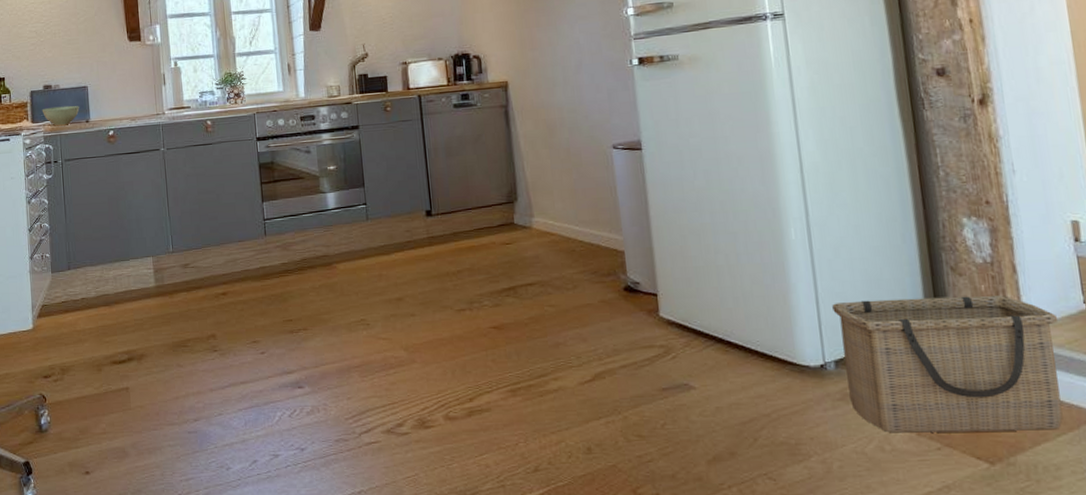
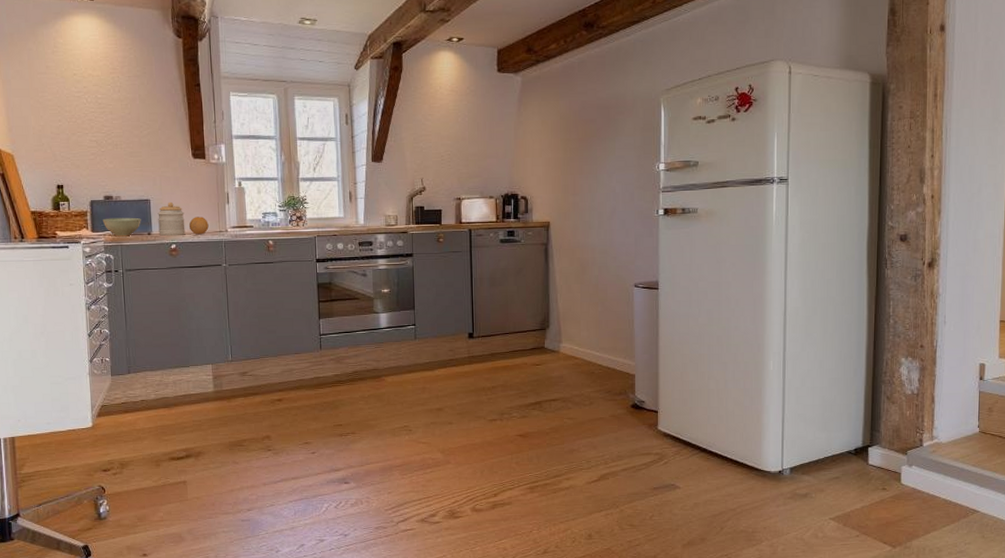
jar: none [95,87,123,123] -> present [158,201,186,237]
fruit: none [126,100,146,119] -> present [188,217,209,235]
basket: present [832,296,1063,433] -> none [794,419,958,524]

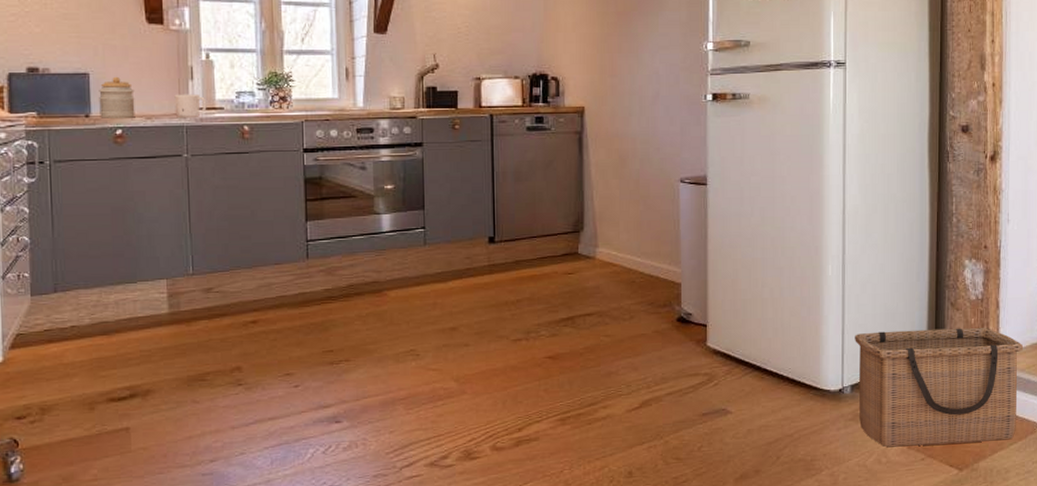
bowl: present [102,217,141,238] -> none [24,95,77,121]
fruit: present [188,217,209,235] -> none [139,95,166,118]
mug: none [215,215,240,235] -> present [174,93,207,119]
basket: none [794,419,958,524] -> present [855,328,1024,447]

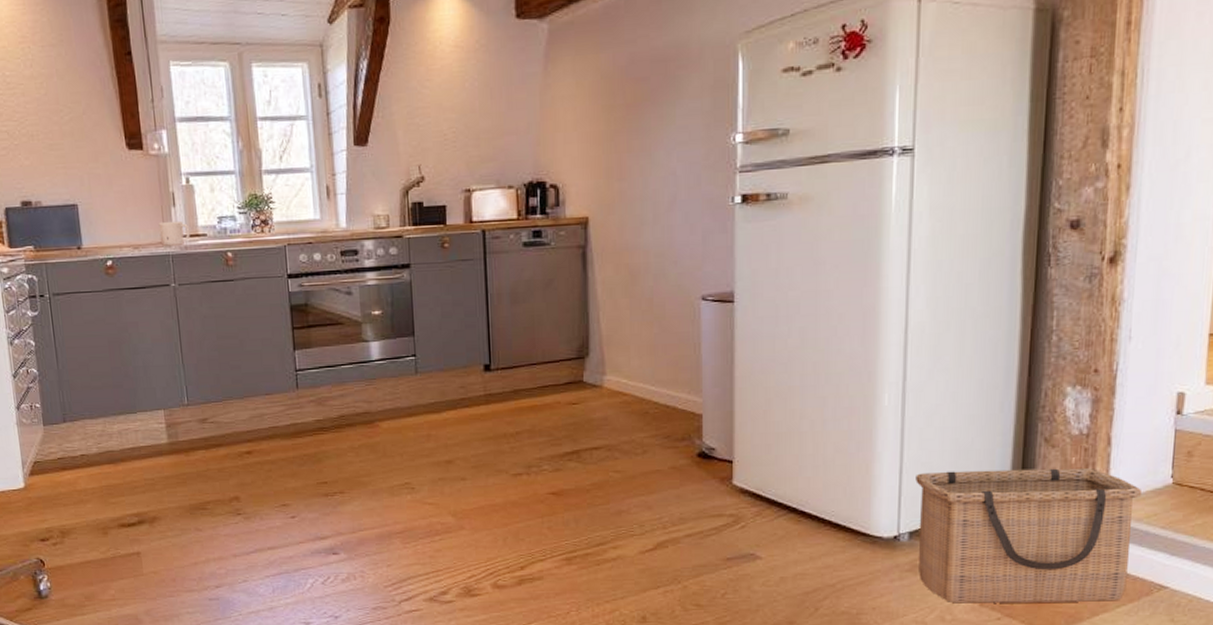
jar: present [99,76,135,120] -> none [88,206,123,251]

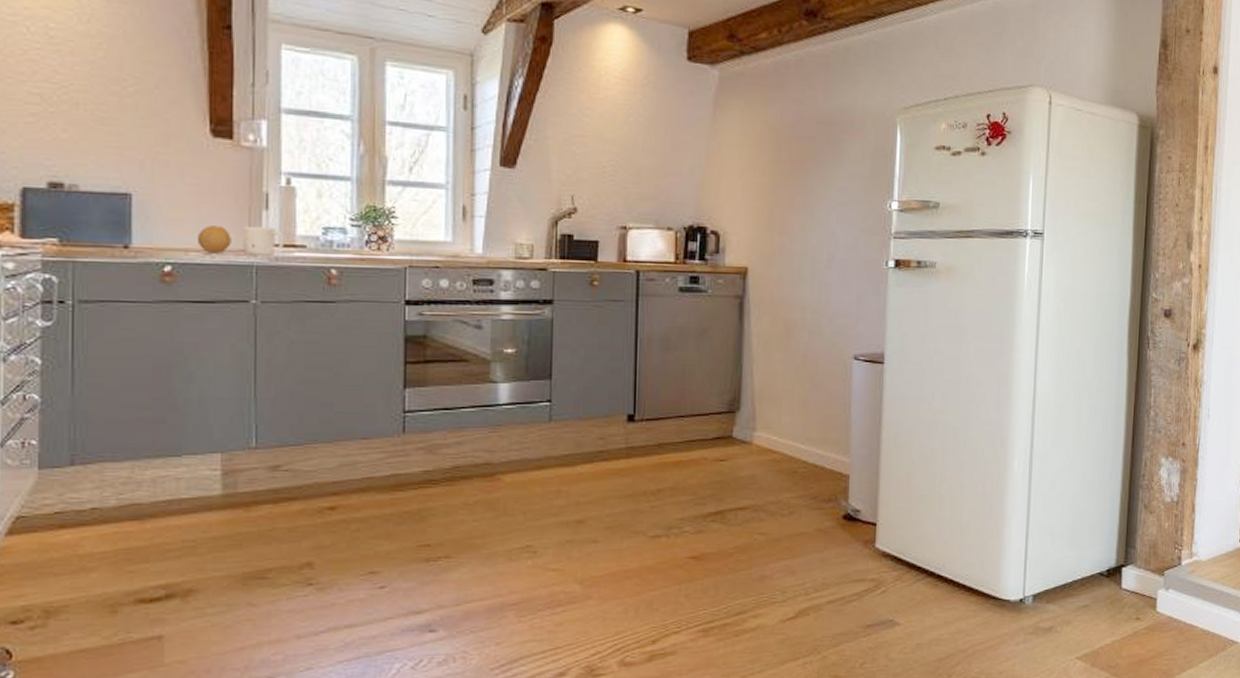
fruit: none [126,224,152,248] -> present [196,225,231,254]
basket: present [916,468,1143,603] -> none [1039,533,1218,664]

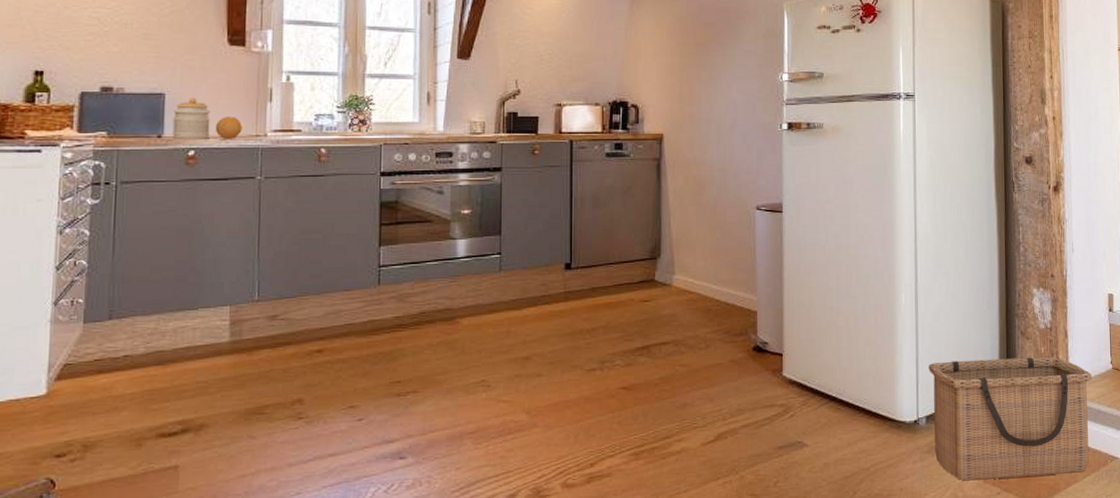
jar: none [143,199,191,254] -> present [173,97,211,141]
mug: present [243,225,285,257] -> none [251,115,284,141]
basket: none [1039,533,1218,664] -> present [929,357,1093,480]

